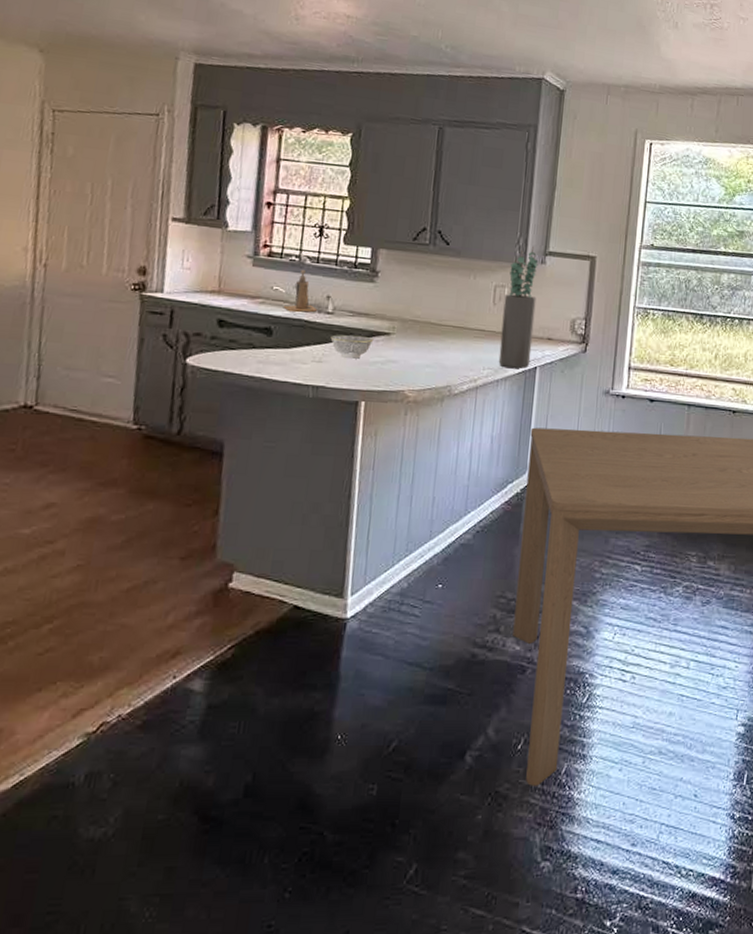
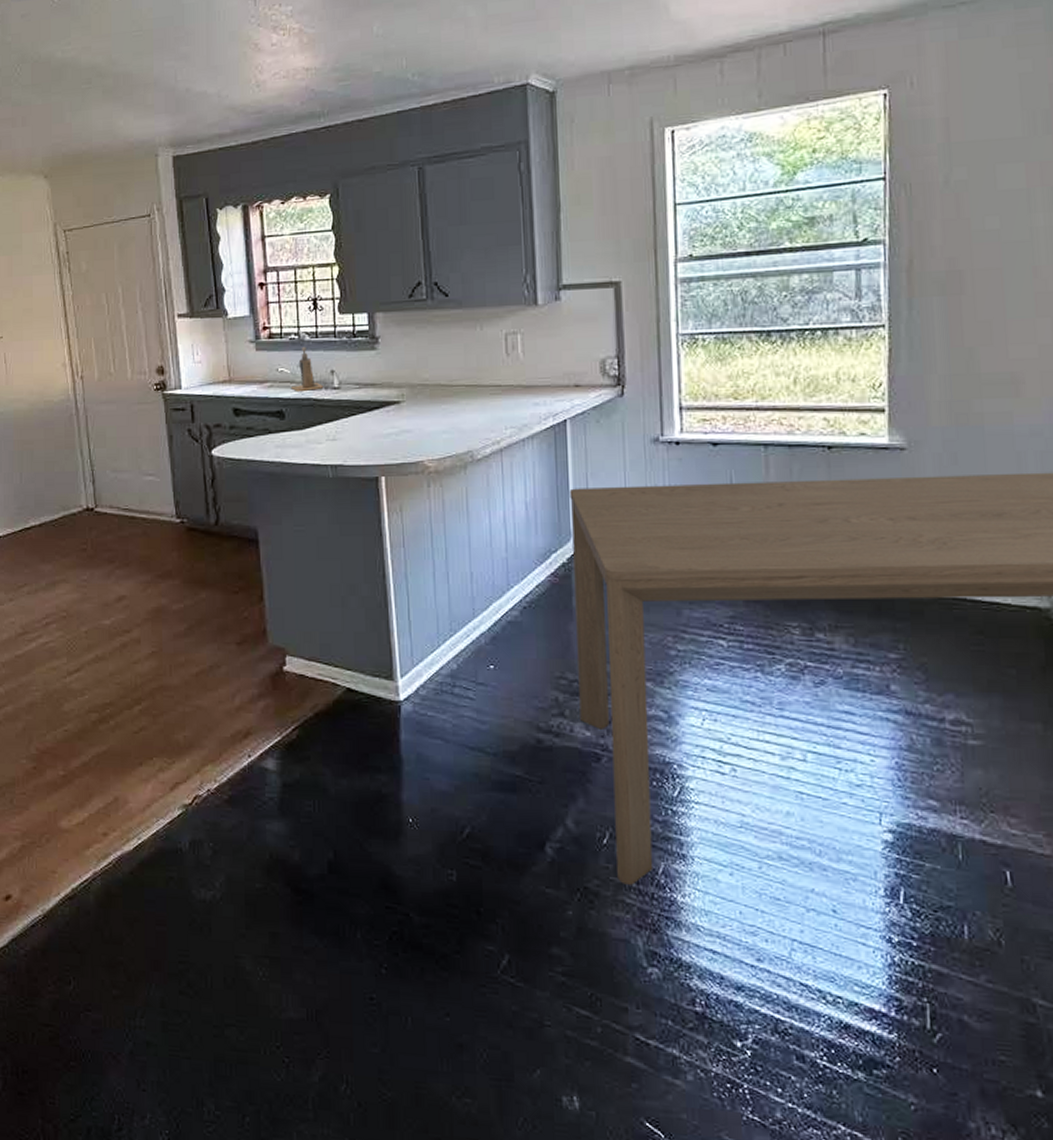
bowl: present [330,334,374,359] -> none [341,407,384,433]
vase: present [498,246,539,370] -> none [518,281,558,425]

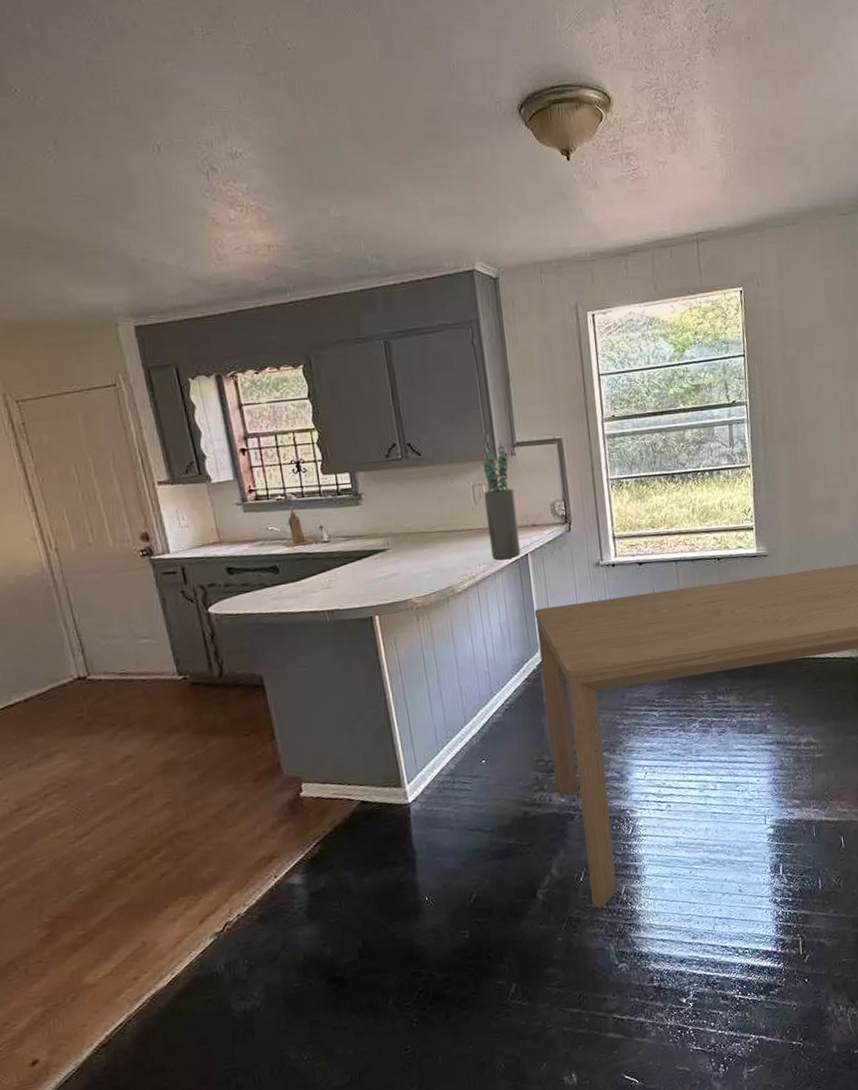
vase: none [518,281,558,425] -> present [483,440,521,560]

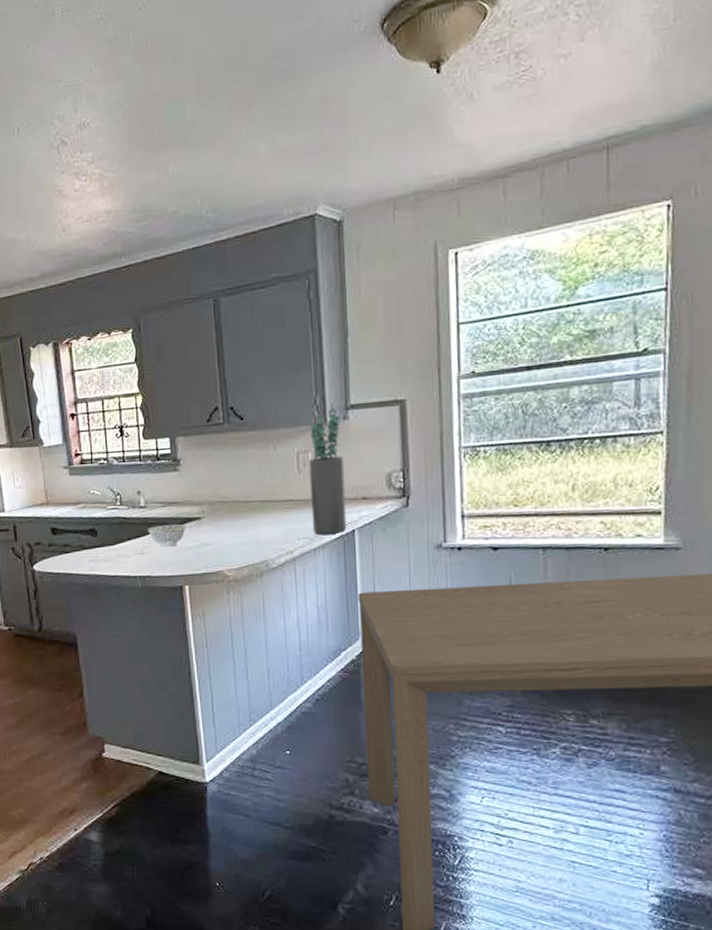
soap dispenser: present [282,505,313,548] -> none [101,470,131,512]
bowl: none [332,556,373,580] -> present [147,523,187,547]

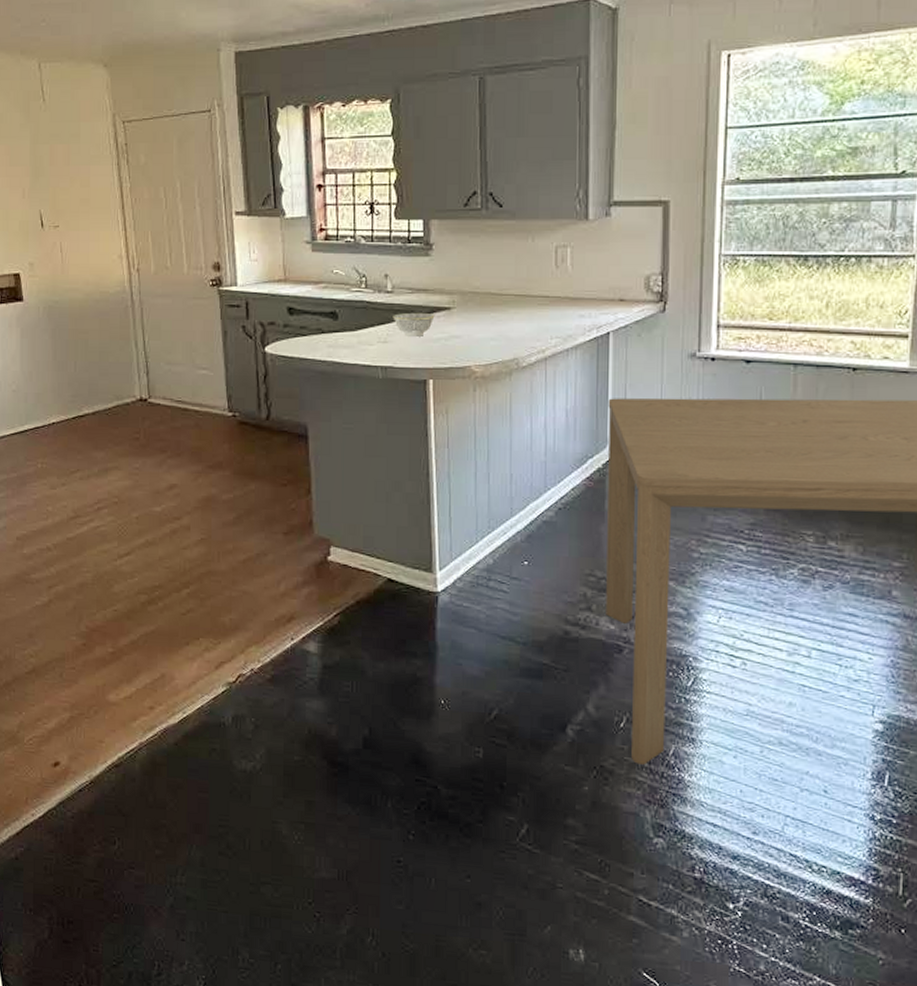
vase: present [309,402,347,535] -> none [566,197,603,336]

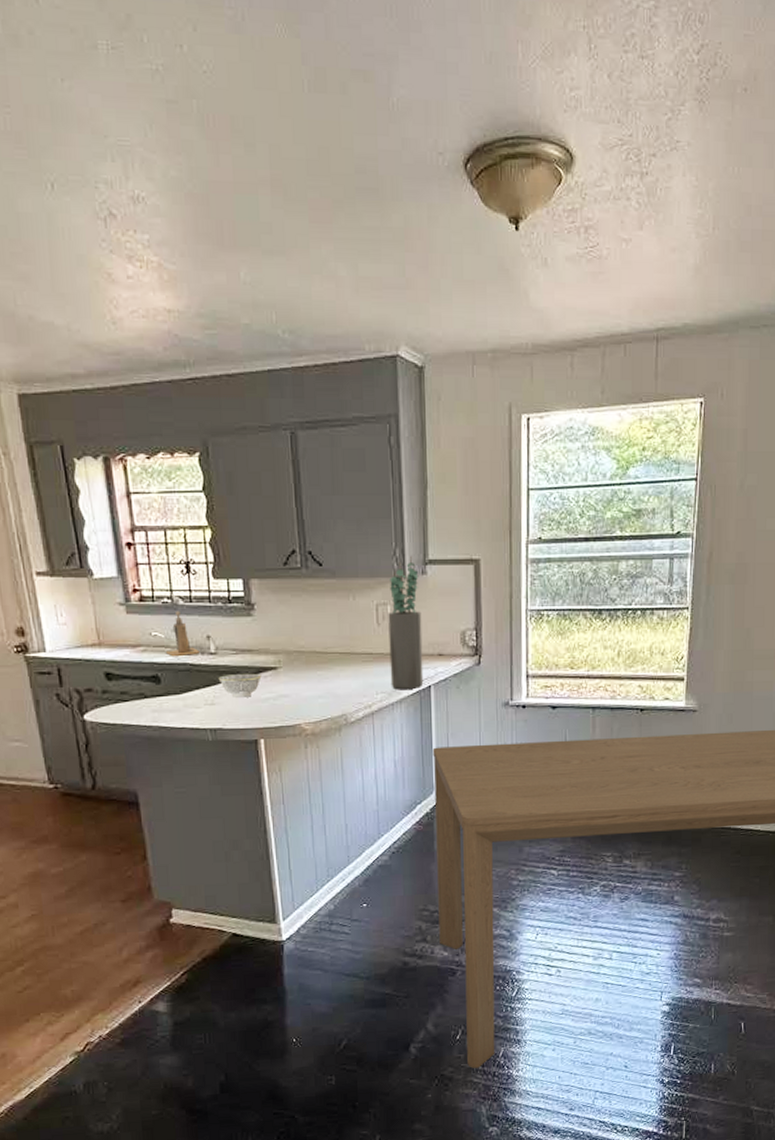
soap dispenser: none [344,249,376,294] -> present [165,610,199,657]
vase: none [566,197,603,336] -> present [388,555,424,690]

